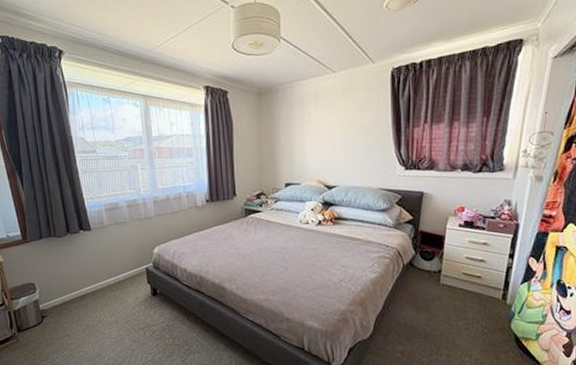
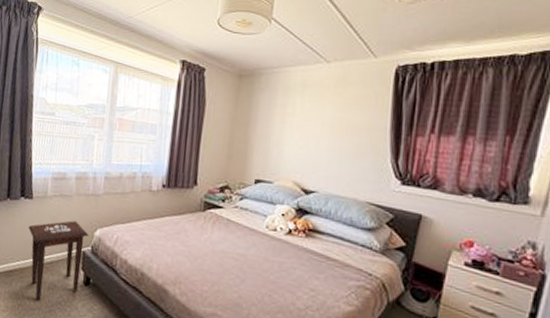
side table: none [92,243,149,316] -> present [28,220,89,301]

